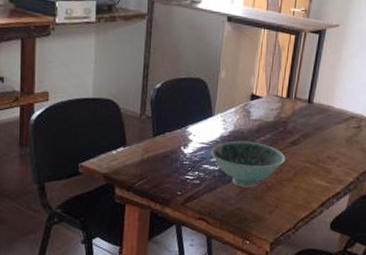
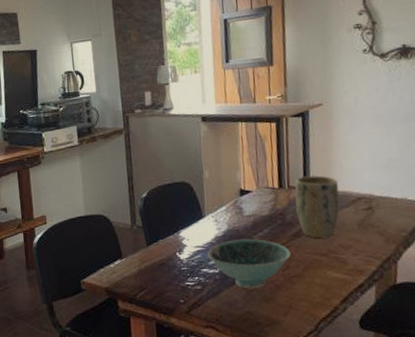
plant pot: none [297,90,338,149] -> present [295,175,339,239]

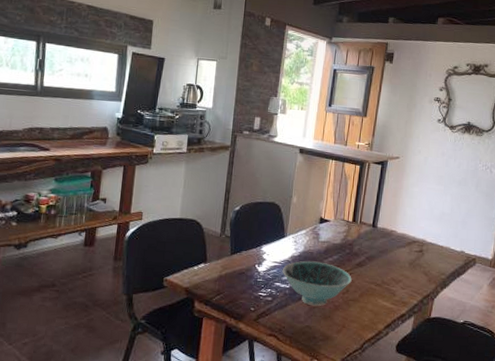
plant pot: present [295,175,339,239] -> none [363,215,401,271]

